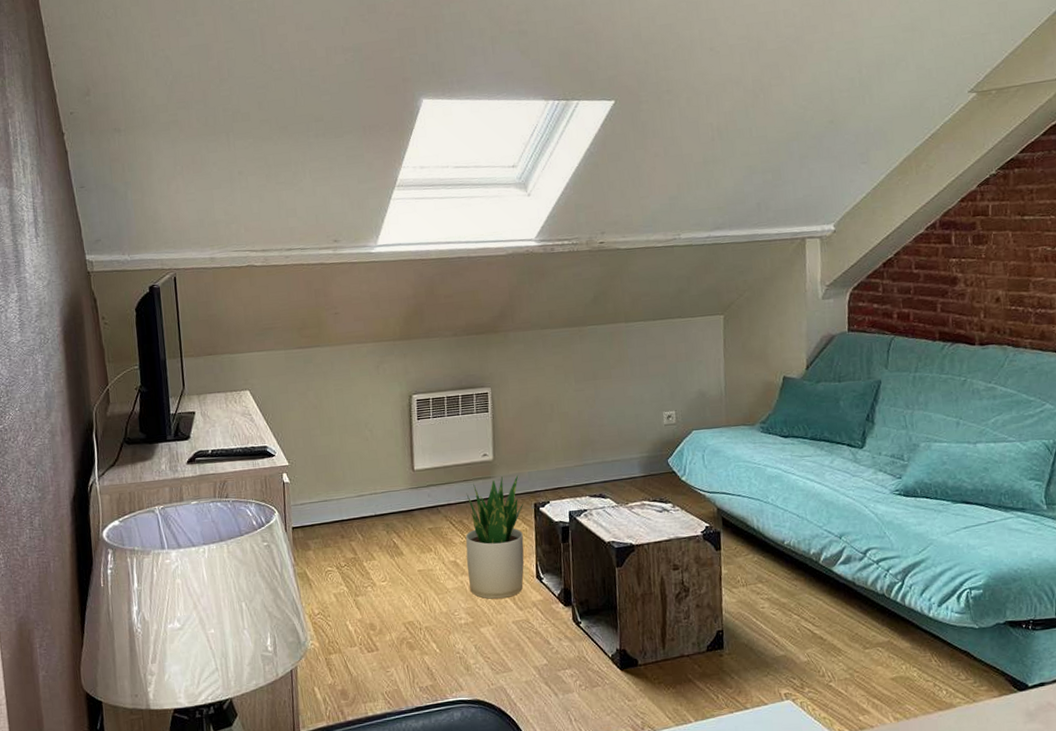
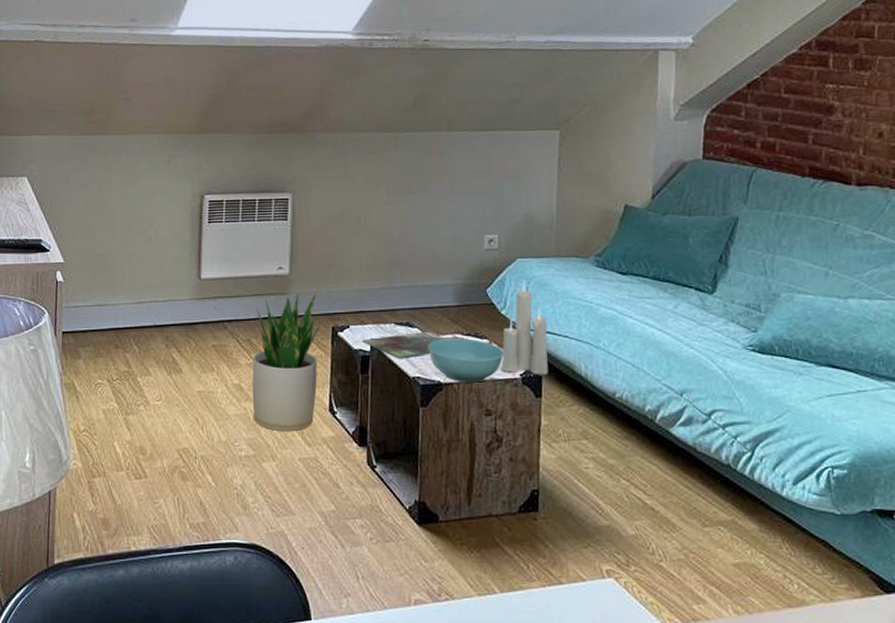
magazine: none [561,500,635,527] -> present [362,331,446,359]
bowl: none [619,504,687,543] -> present [427,338,505,383]
candle: none [684,449,726,531] -> present [500,280,548,375]

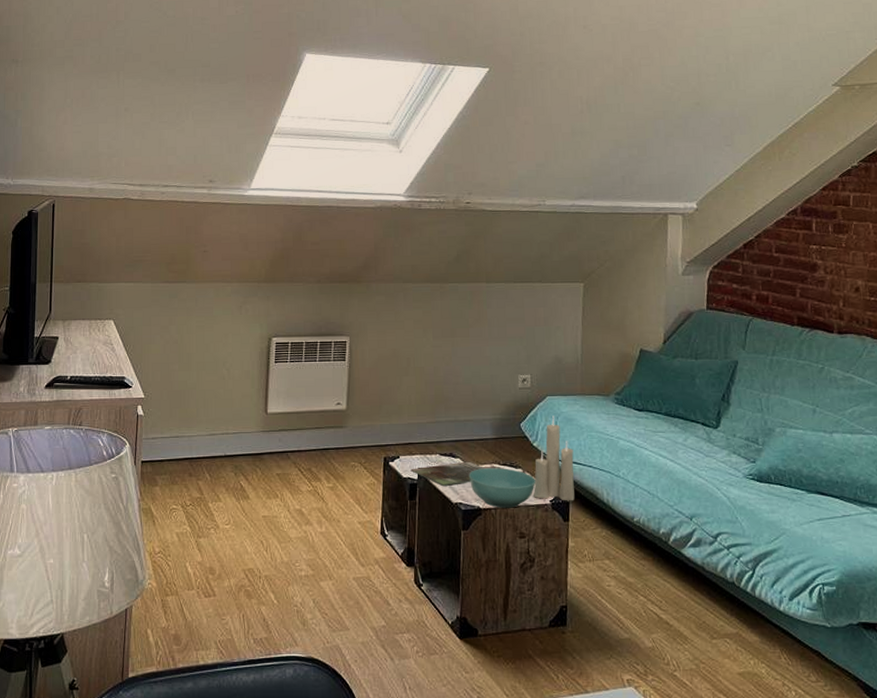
planter: present [251,293,321,432] -> none [311,427,374,553]

